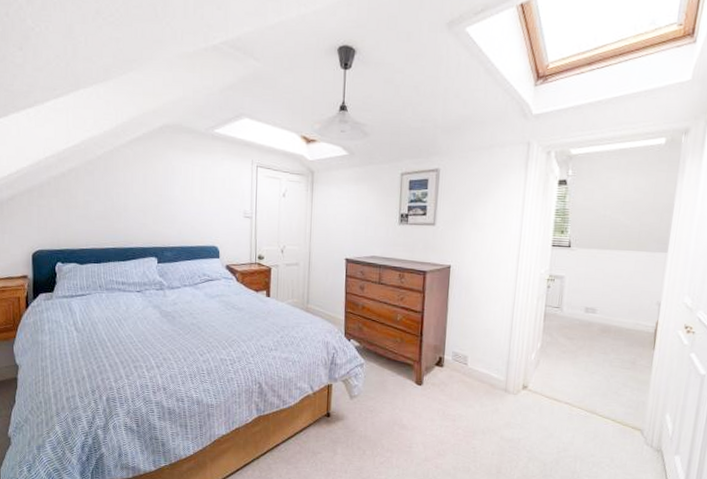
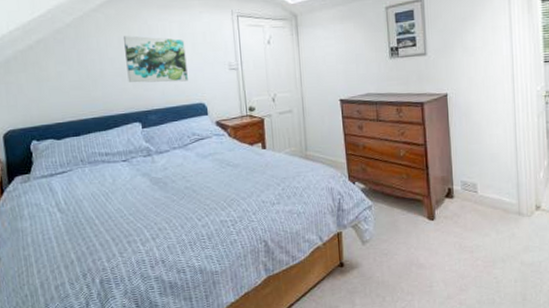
wall art: none [149,174,205,224] -> present [124,36,188,83]

